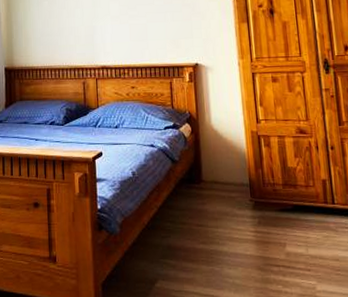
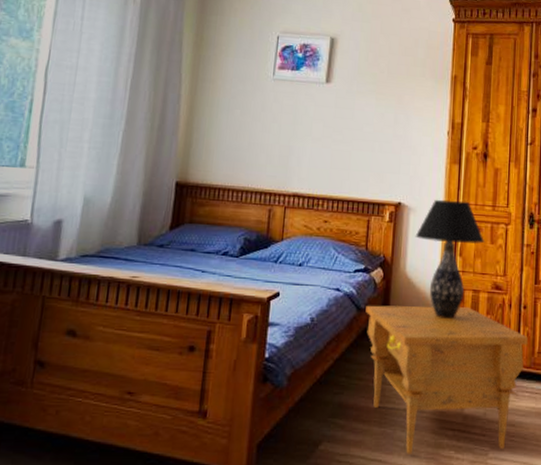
nightstand: none [179,151,340,289] -> present [365,305,528,454]
table lamp: none [215,55,283,164] -> present [415,199,485,319]

